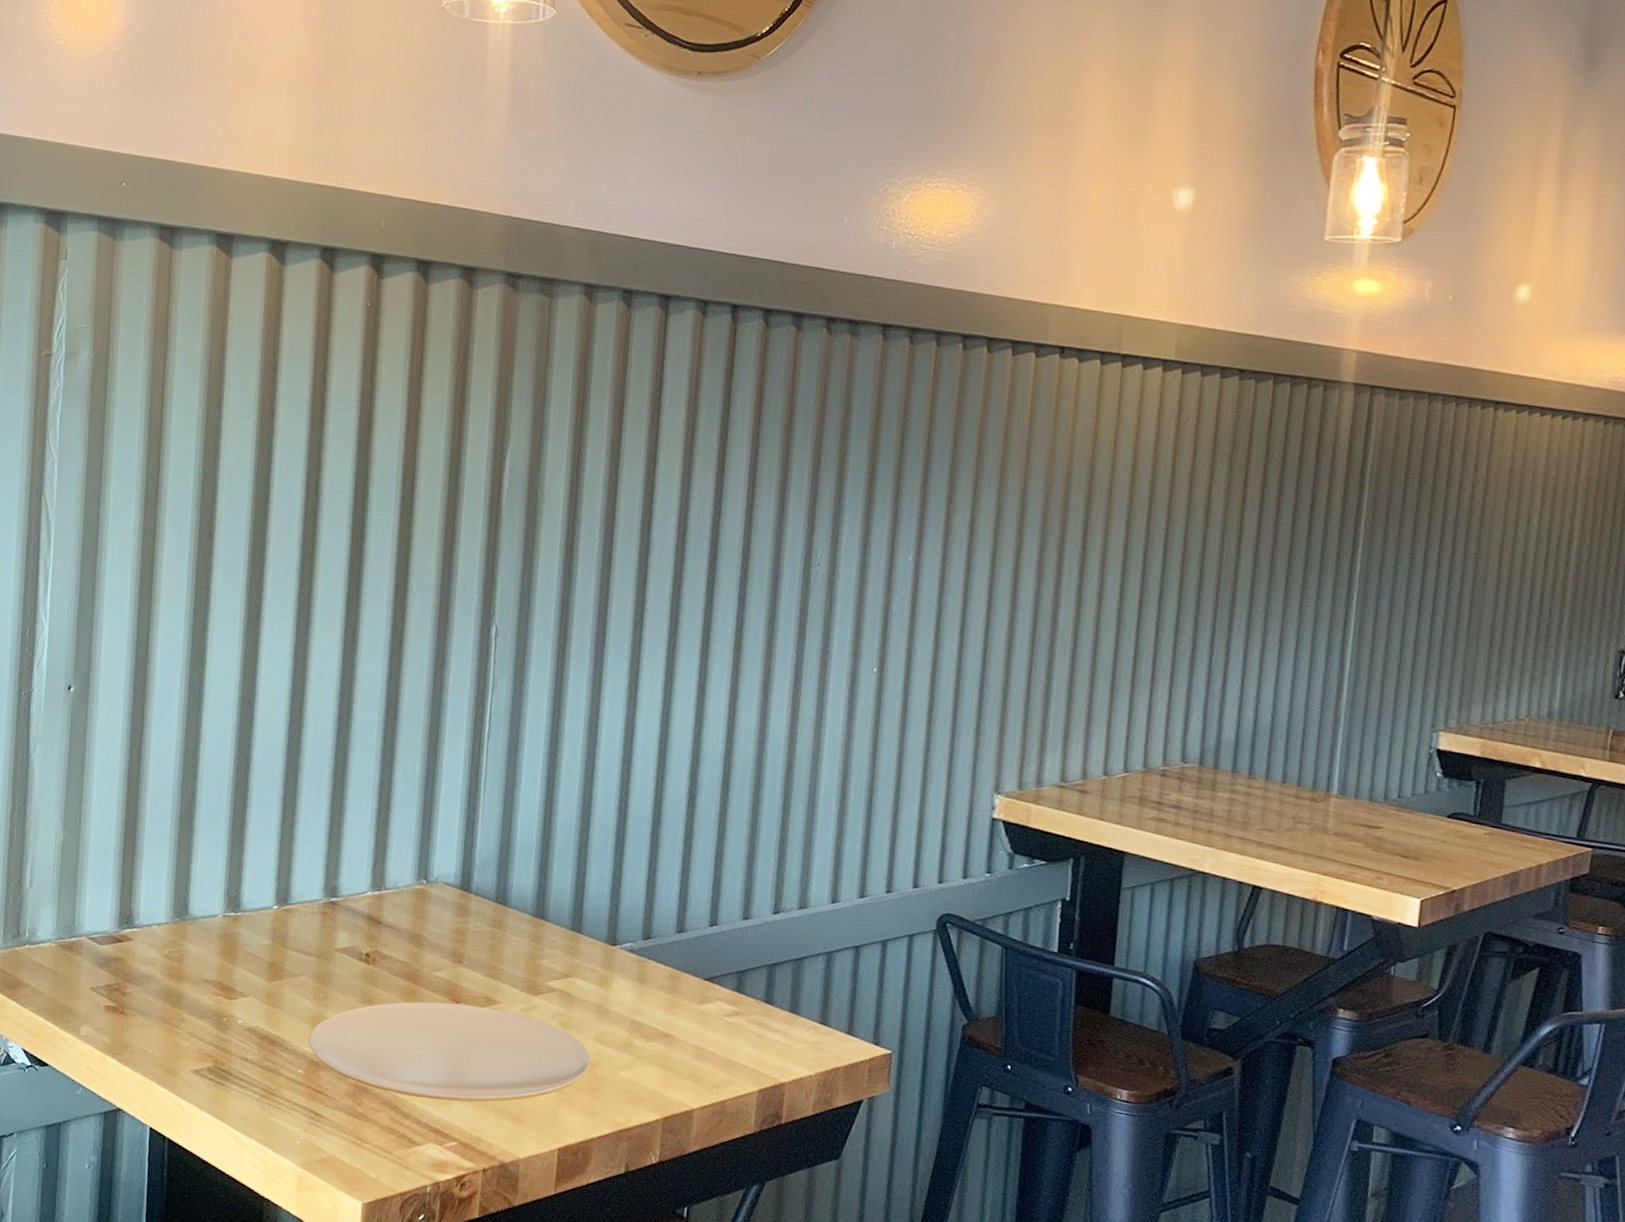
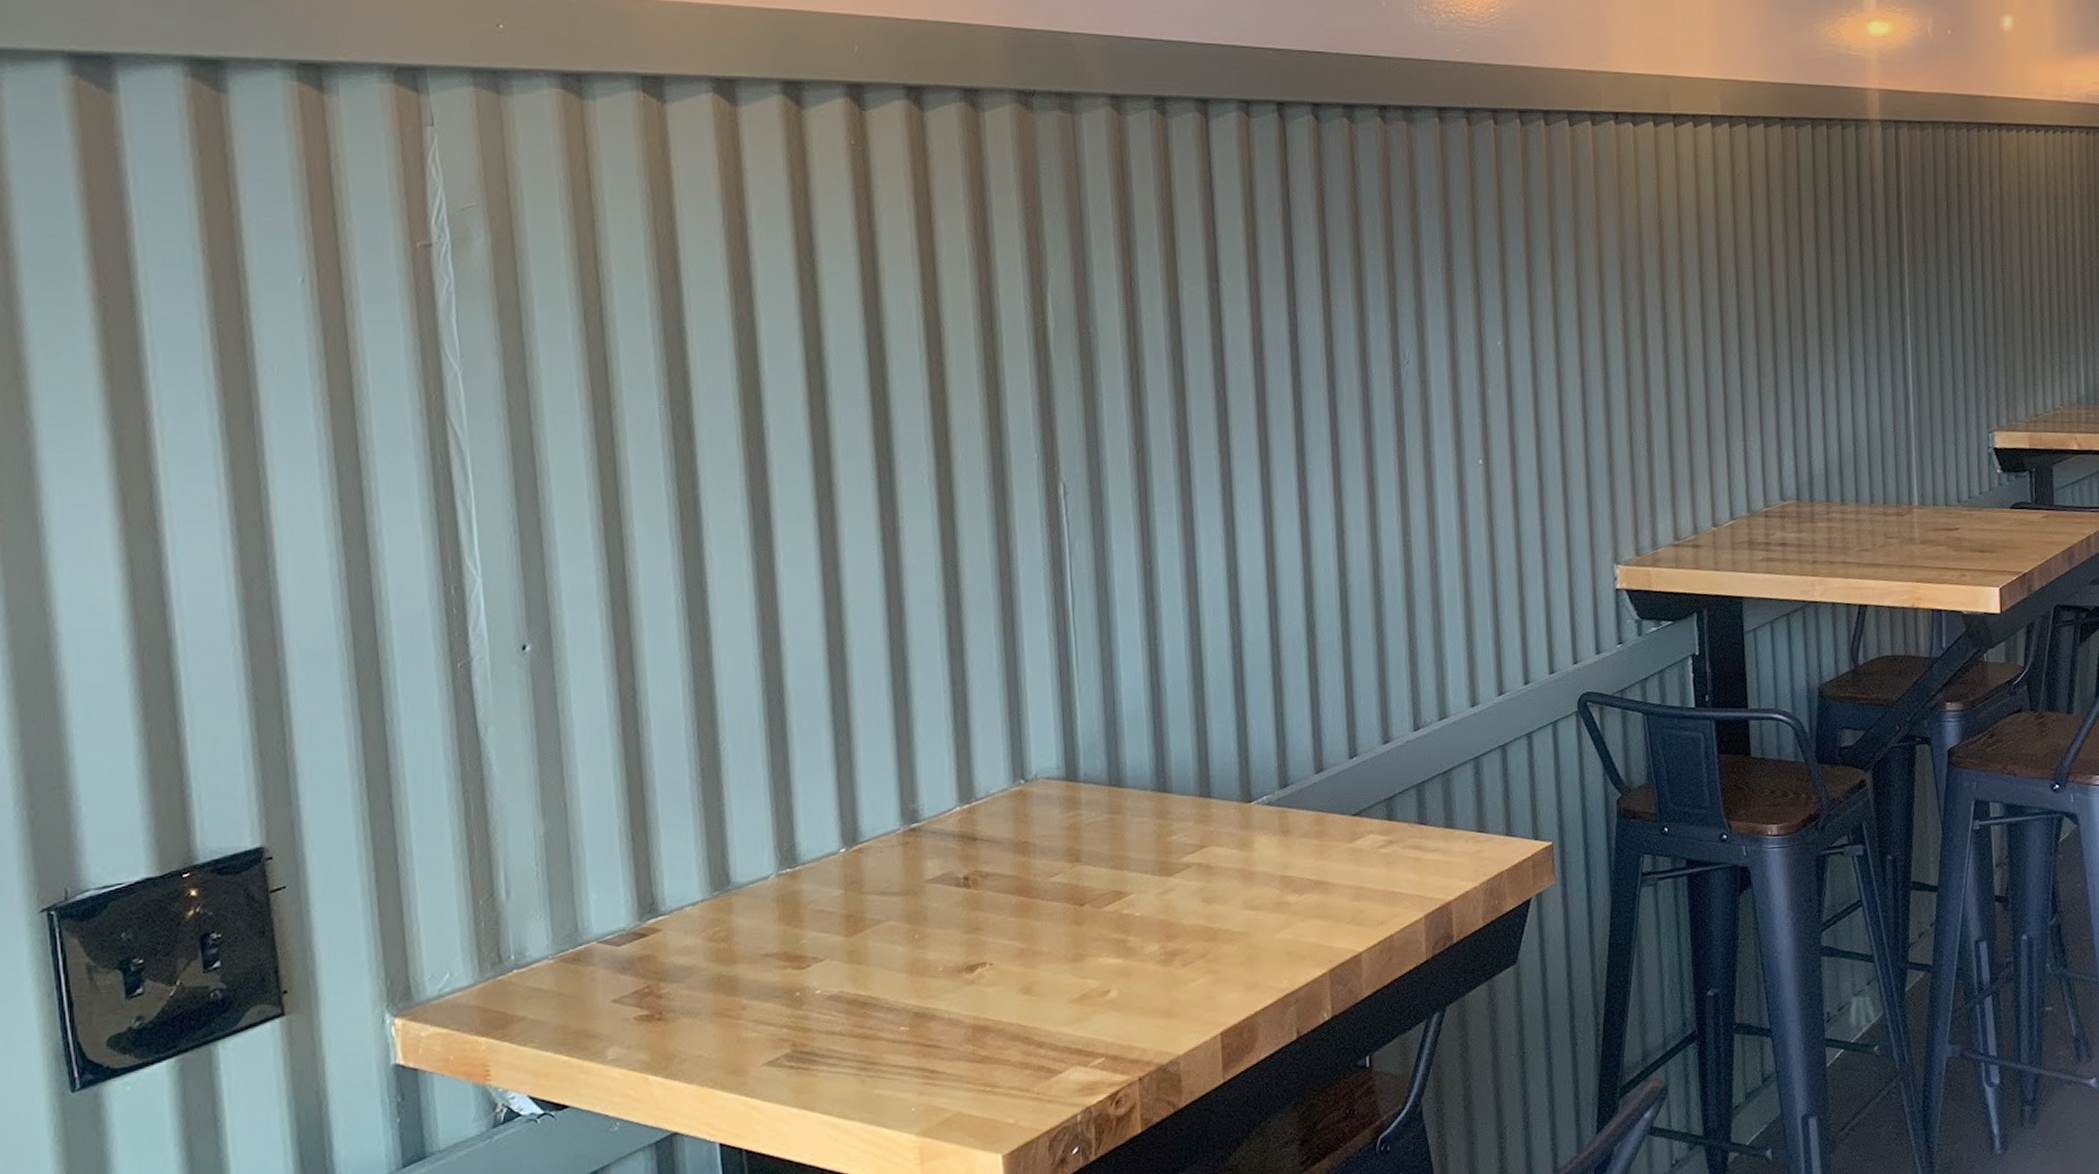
plate: present [308,1001,591,1102] -> none [908,900,1243,1025]

